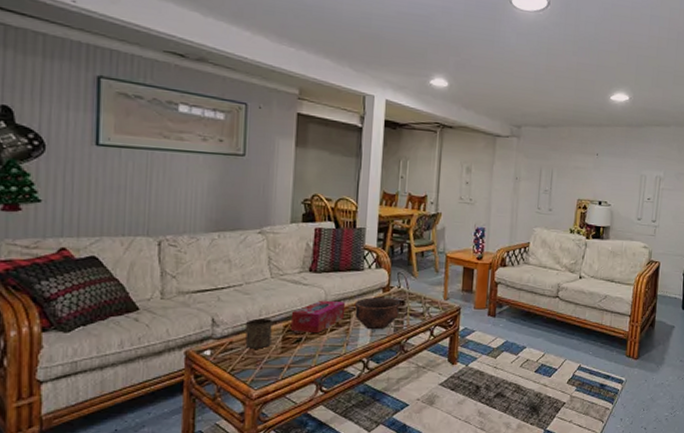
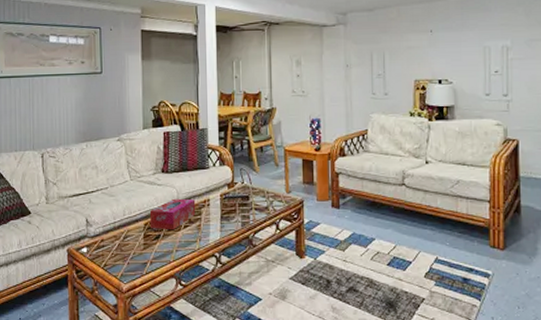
cup: present [245,318,272,349] -> none [113,218,135,246]
bowl: present [354,297,401,330] -> none [203,194,246,225]

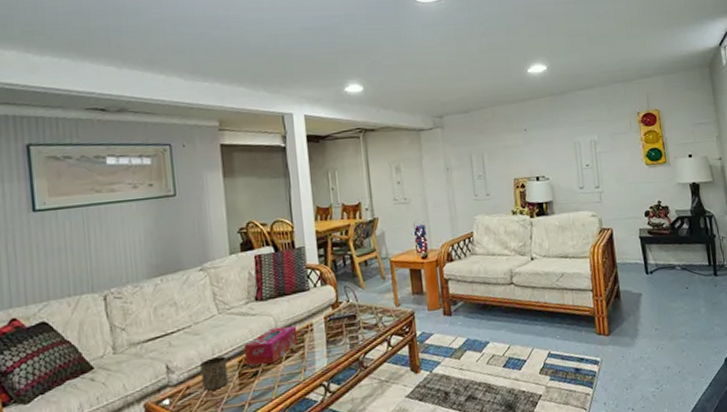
cup: none [113,218,135,246] -> present [200,356,228,391]

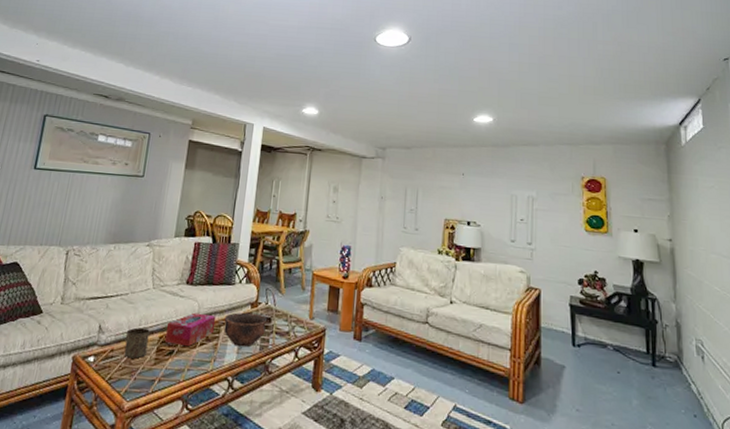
bowl: none [305,314,353,351] -> present [224,312,268,348]

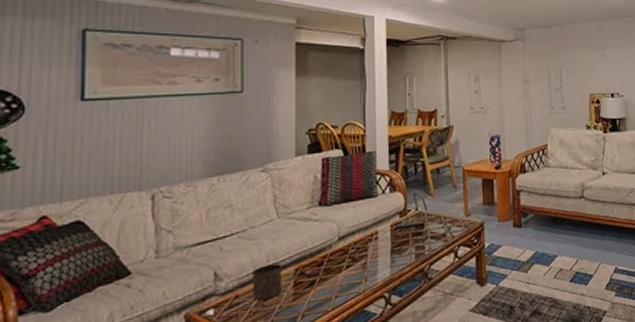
tissue box: present [164,312,216,346] -> none [302,233,361,275]
bowl: present [224,312,268,348] -> none [370,222,420,261]

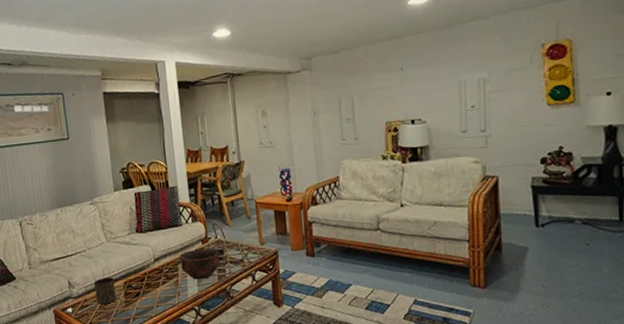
bowl: none [370,222,420,261] -> present [179,249,220,280]

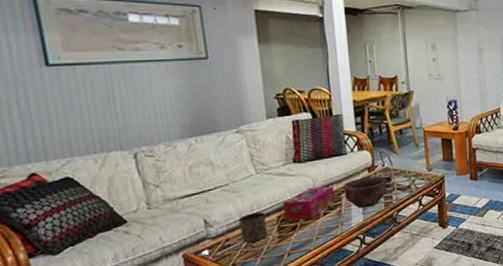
tissue box: none [127,256,173,287] -> present [282,186,336,221]

